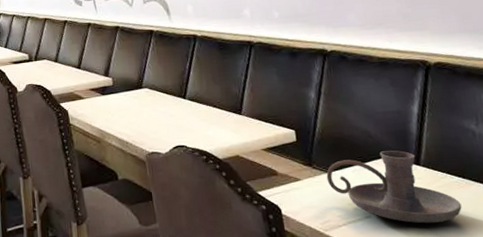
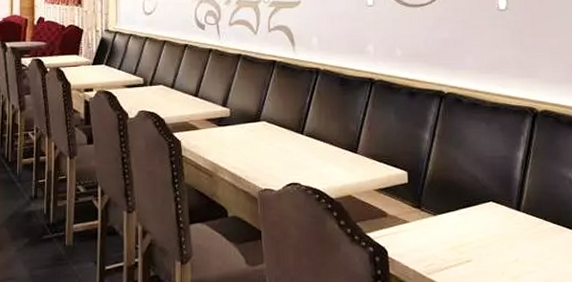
candle holder: present [326,150,462,224] -> none [433,196,554,269]

